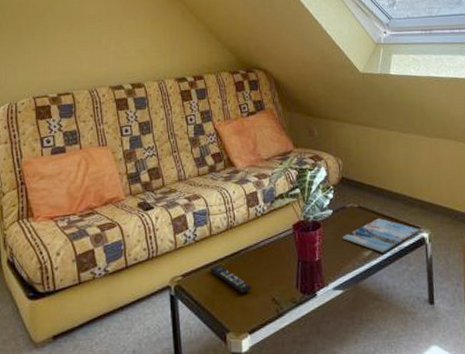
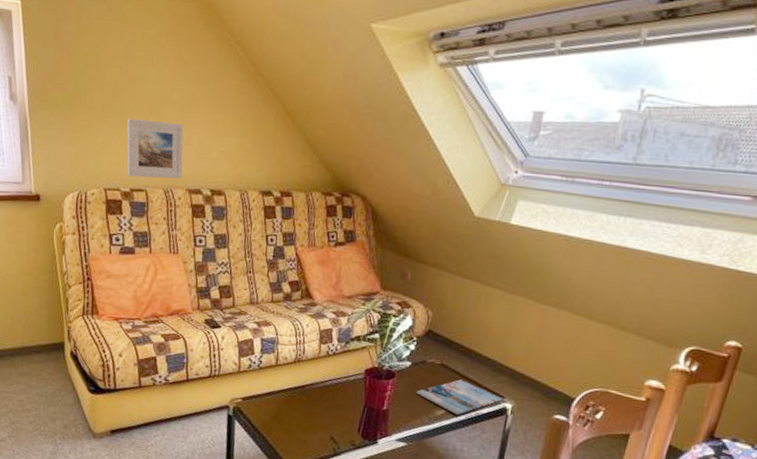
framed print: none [51,32,104,83] -> present [127,118,184,180]
remote control: present [210,264,252,293] -> none [271,394,312,427]

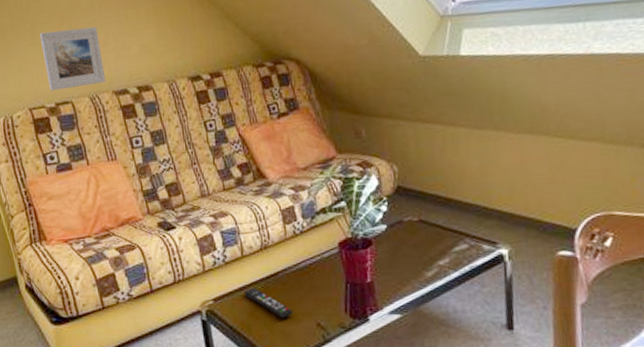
remote control: none [271,394,312,427] -> present [244,287,293,318]
magazine: present [416,379,504,416] -> none [399,233,497,273]

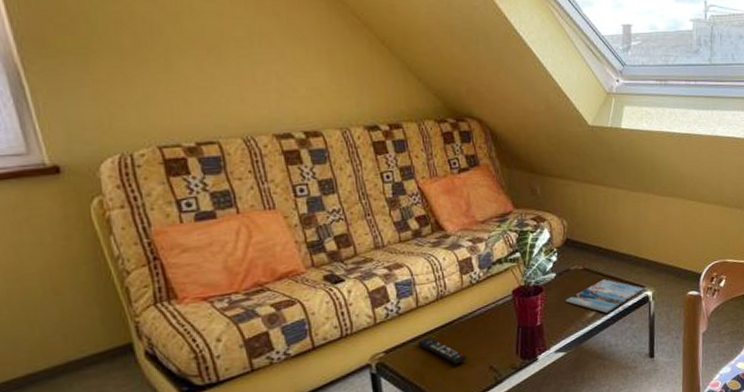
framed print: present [40,26,105,91] -> none [177,60,264,129]
magazine: none [399,233,497,273] -> present [565,279,644,313]

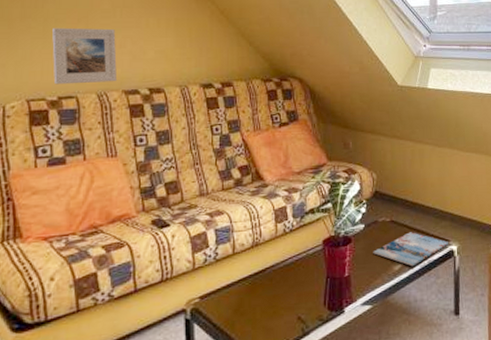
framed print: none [177,60,264,129] -> present [52,27,117,85]
remote control: present [418,336,467,365] -> none [232,283,277,313]

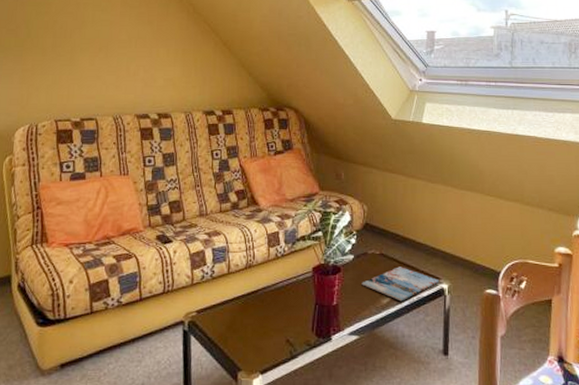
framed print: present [52,27,117,85] -> none [77,56,131,108]

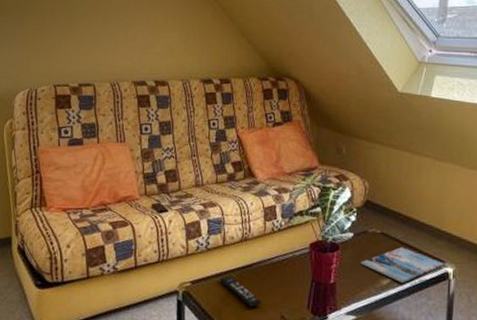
remote control: none [226,302,267,333] -> present [220,275,262,307]

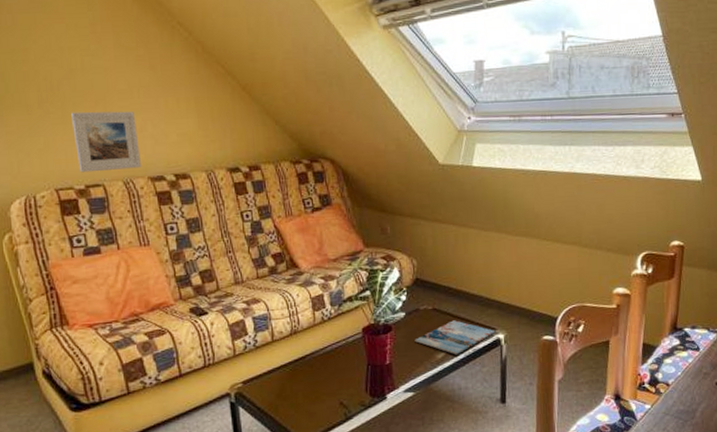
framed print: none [76,20,129,73] -> present [71,111,141,173]
remote control: present [220,275,262,307] -> none [273,370,319,398]

